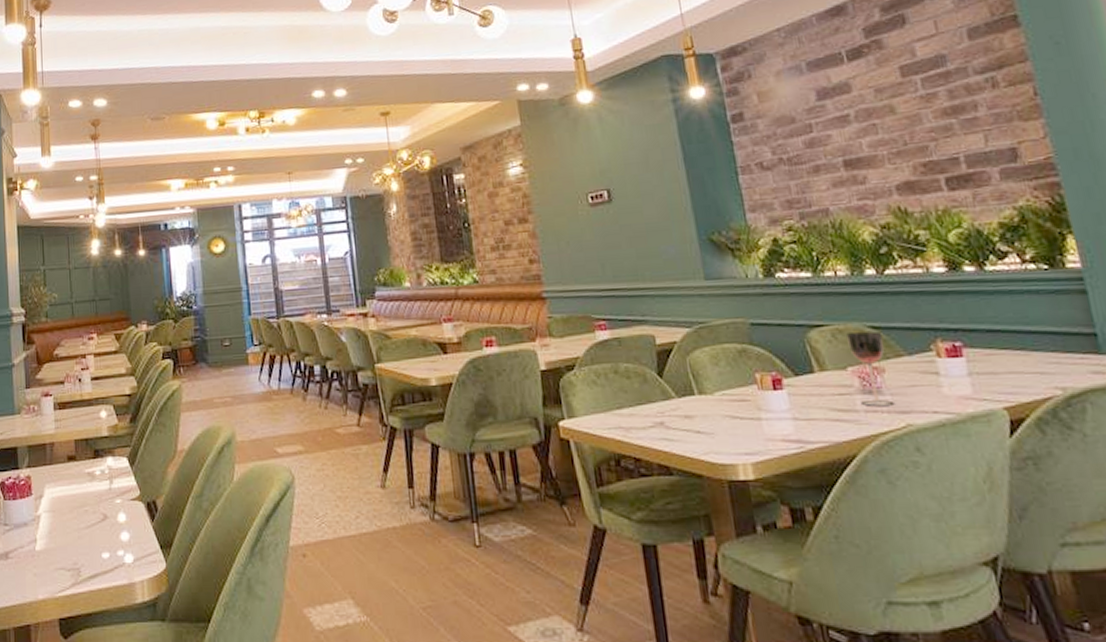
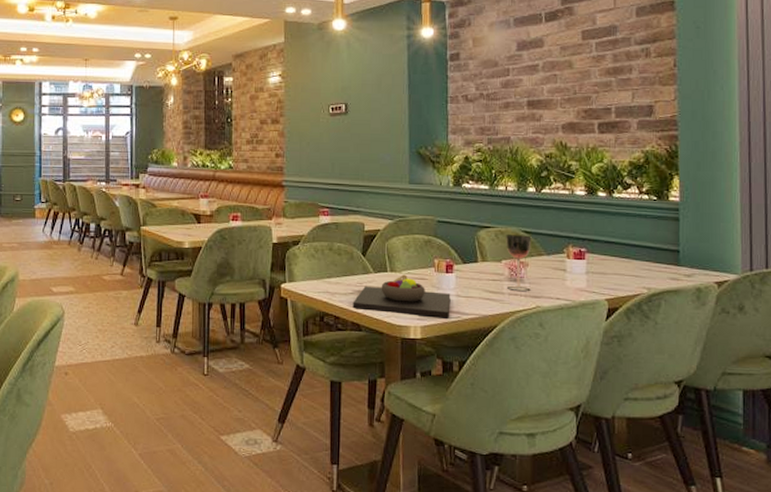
fruit bowl: none [655,396,788,450] -> present [353,274,451,318]

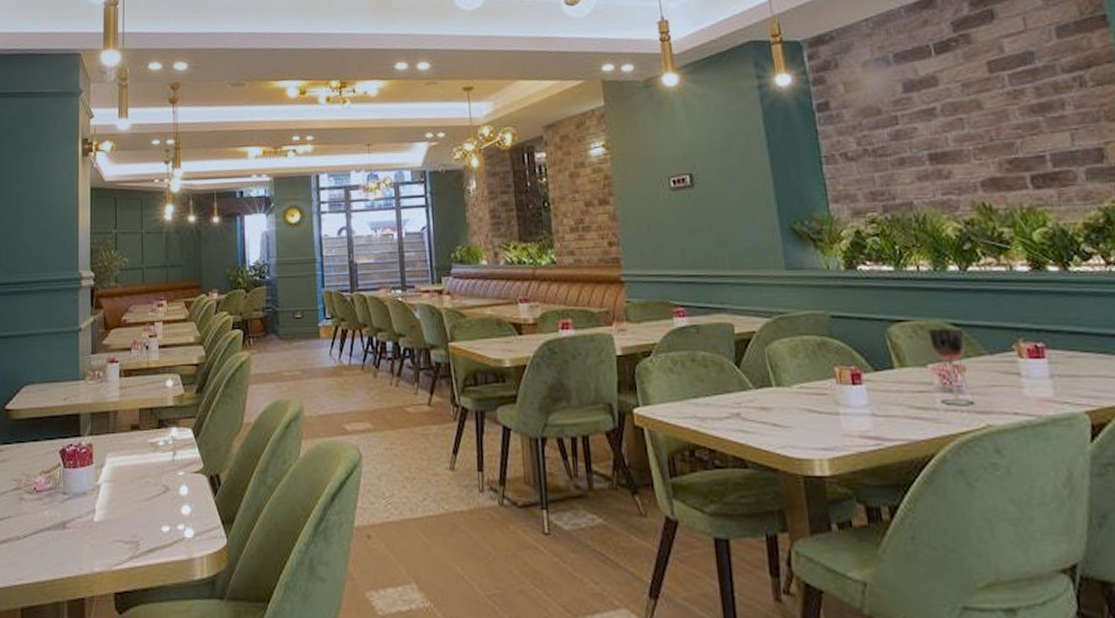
fruit bowl: present [353,274,451,318] -> none [731,389,866,447]

